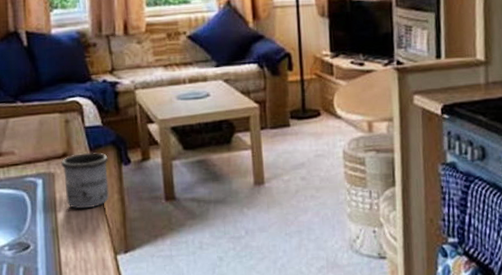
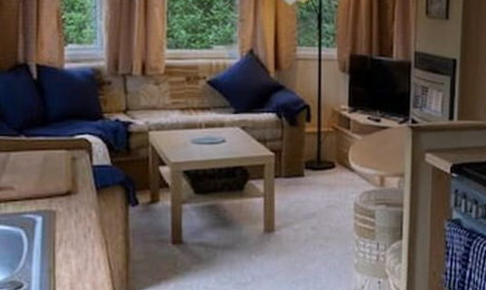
mug: present [61,152,109,209] -> none [64,191,115,249]

